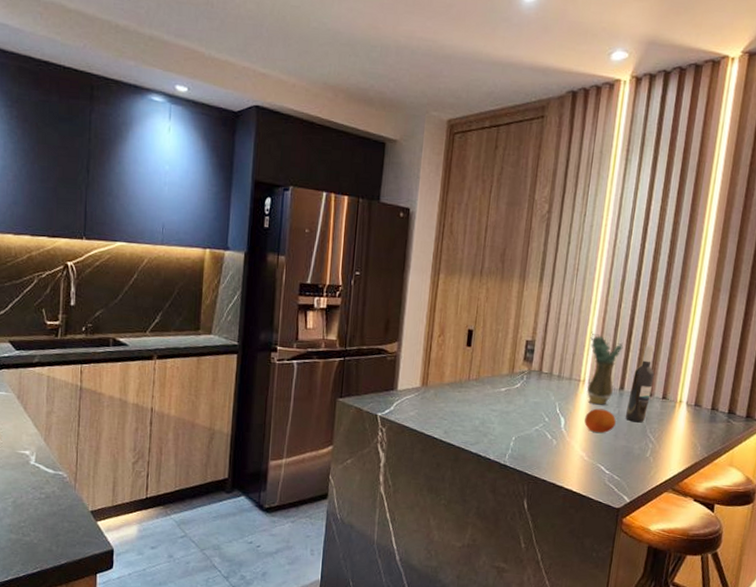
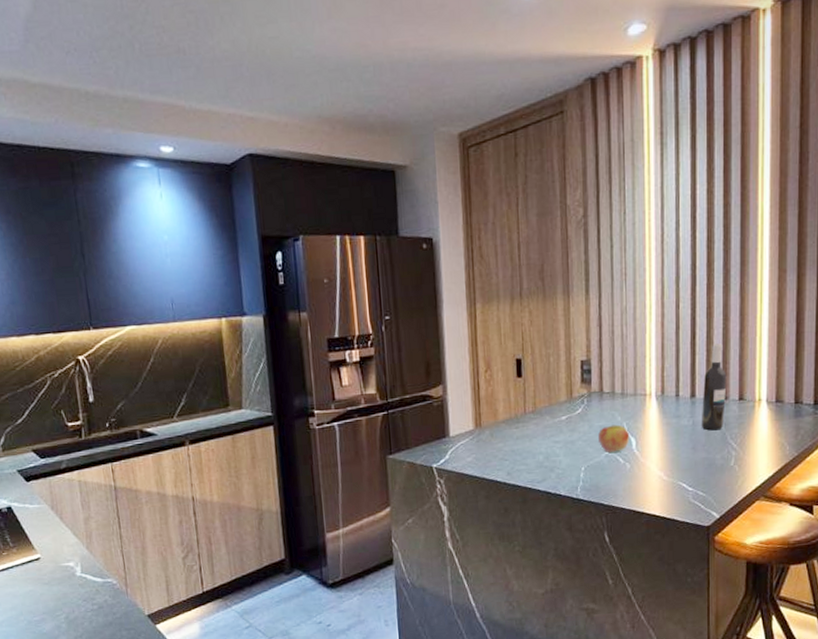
apple: none [531,403,560,428] -> present [597,424,630,453]
fruit: present [584,408,616,433] -> none [657,421,692,448]
vase: present [586,331,624,405] -> none [650,339,688,418]

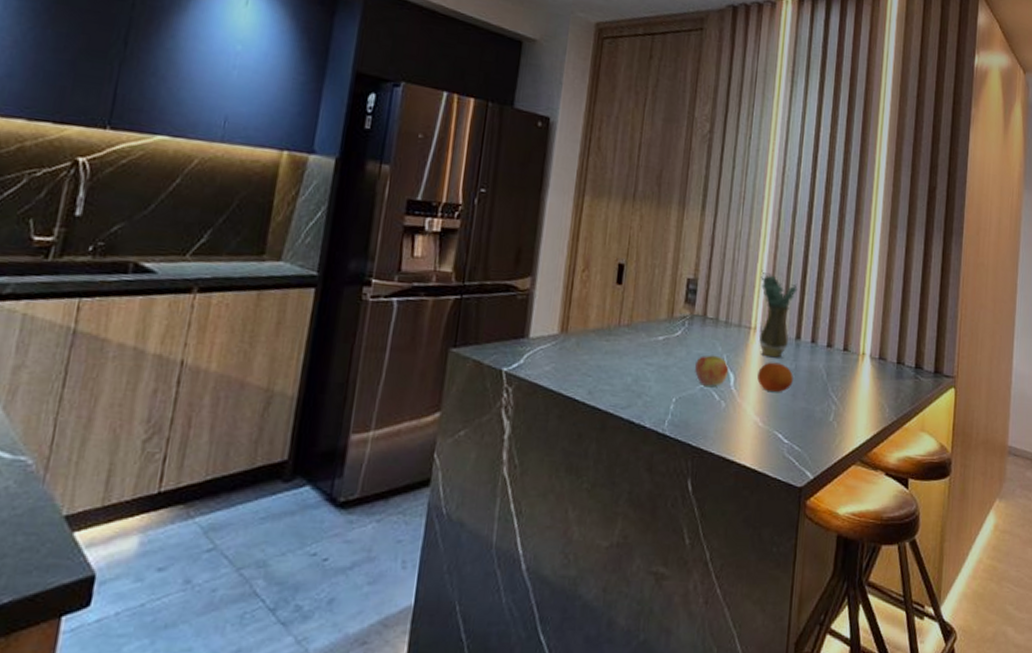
vase: none [650,339,688,418] -> present [758,269,798,358]
fruit: none [657,421,692,448] -> present [757,362,793,392]
wine bottle: present [701,343,727,431] -> none [803,287,834,380]

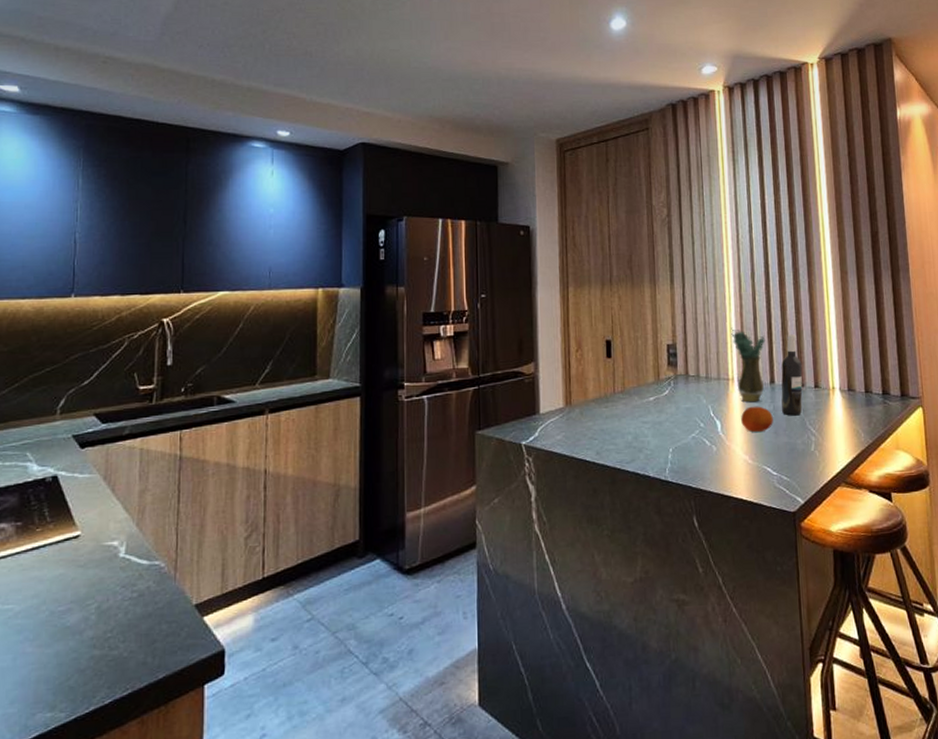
apple: present [694,355,729,387] -> none [684,407,715,434]
wine bottle: none [803,287,834,380] -> present [781,334,803,416]

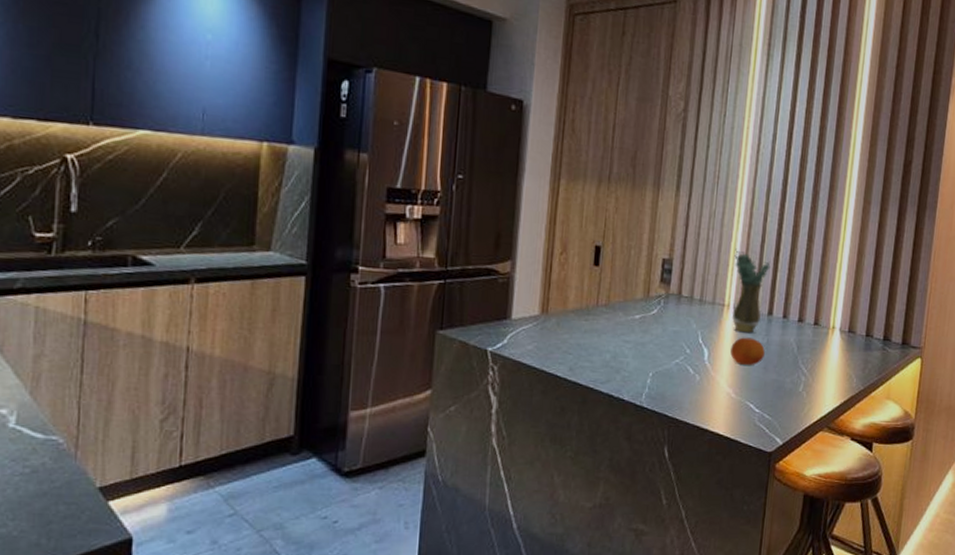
wine bottle: present [781,334,803,416] -> none [774,263,805,353]

